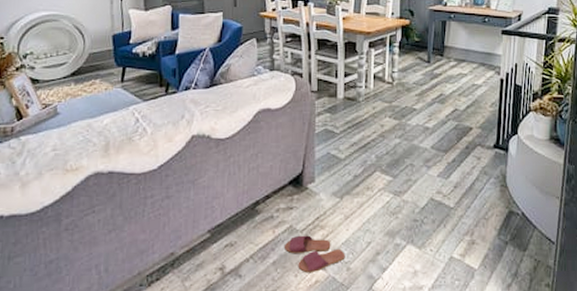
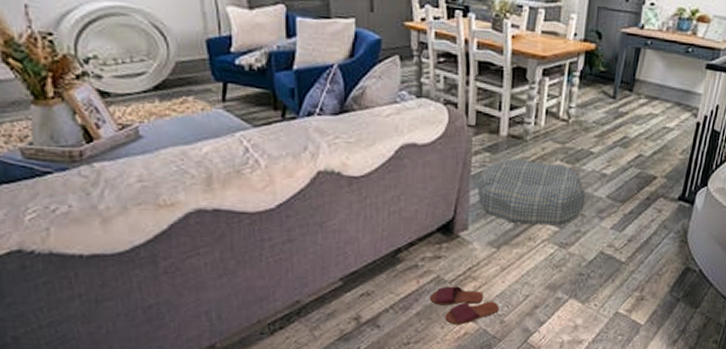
dog bed: none [320,117,412,175] -> present [476,158,585,225]

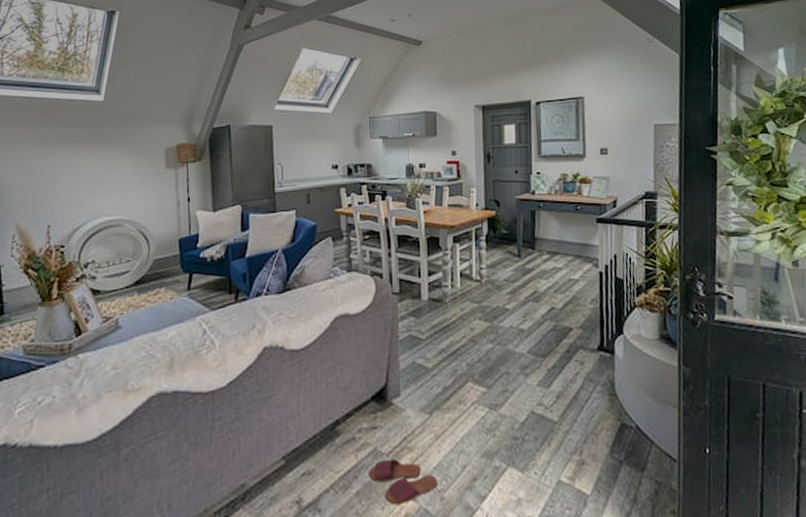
dog bed: present [476,158,585,225] -> none [404,321,508,387]

